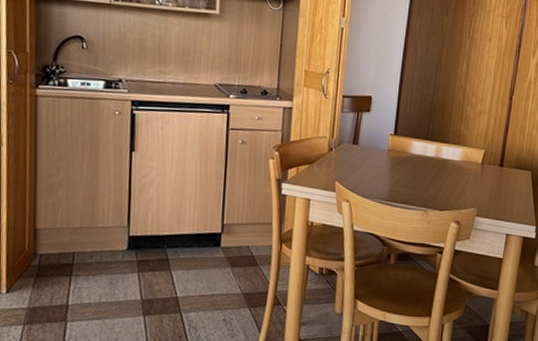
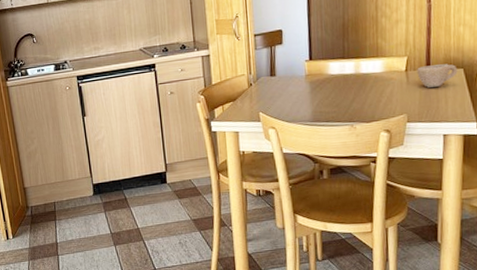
cup: none [491,162,526,185] -> present [417,64,458,88]

